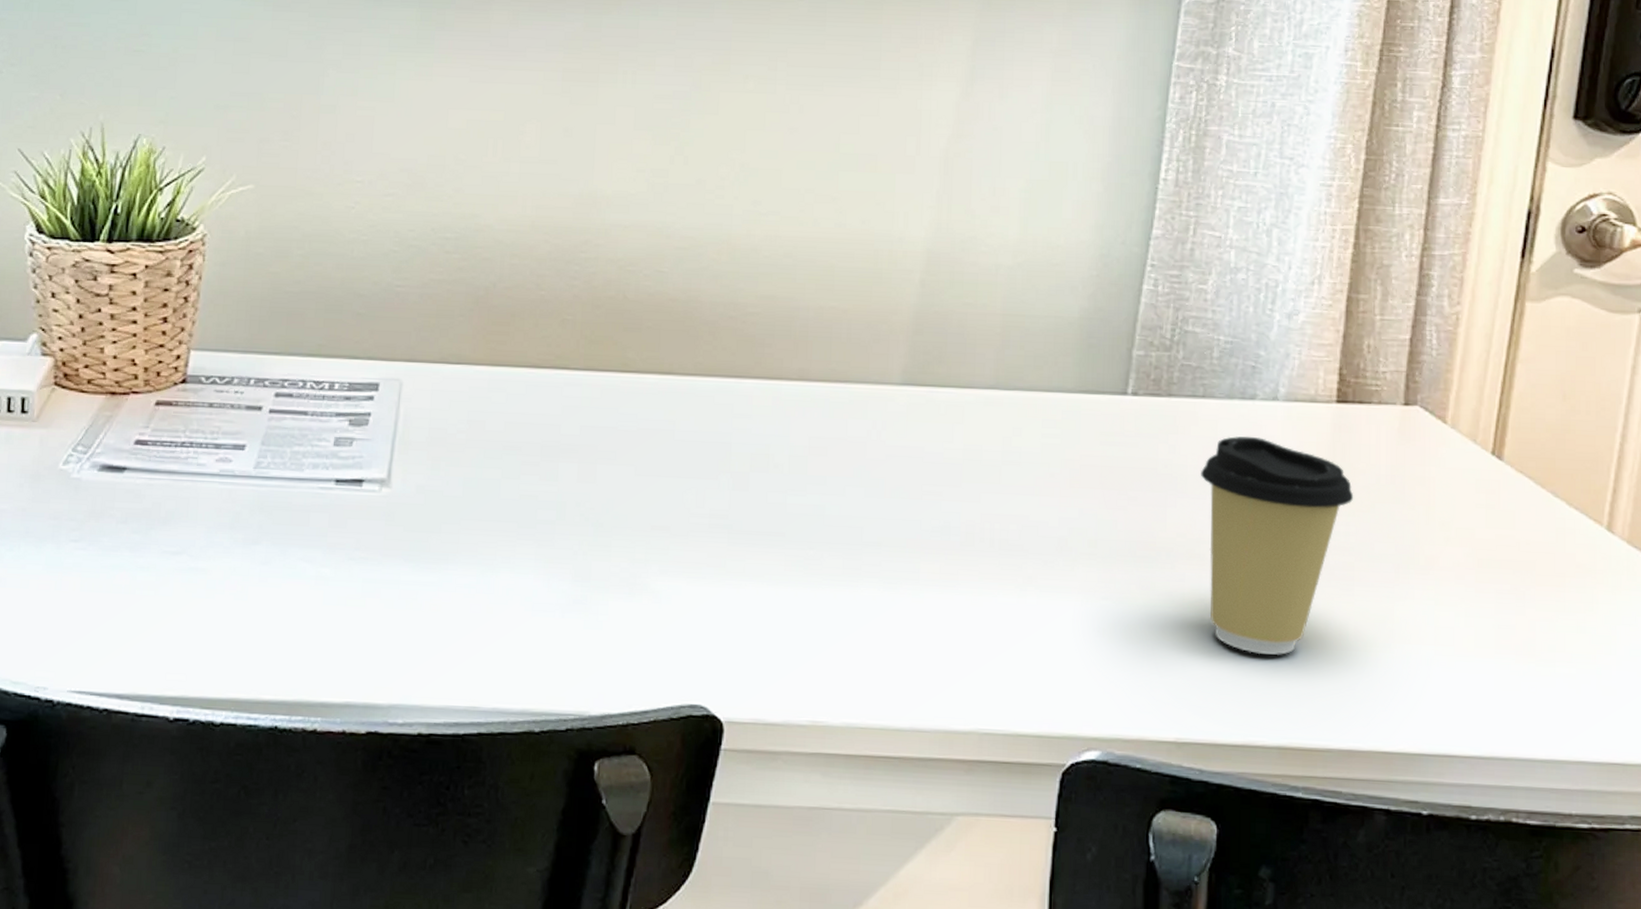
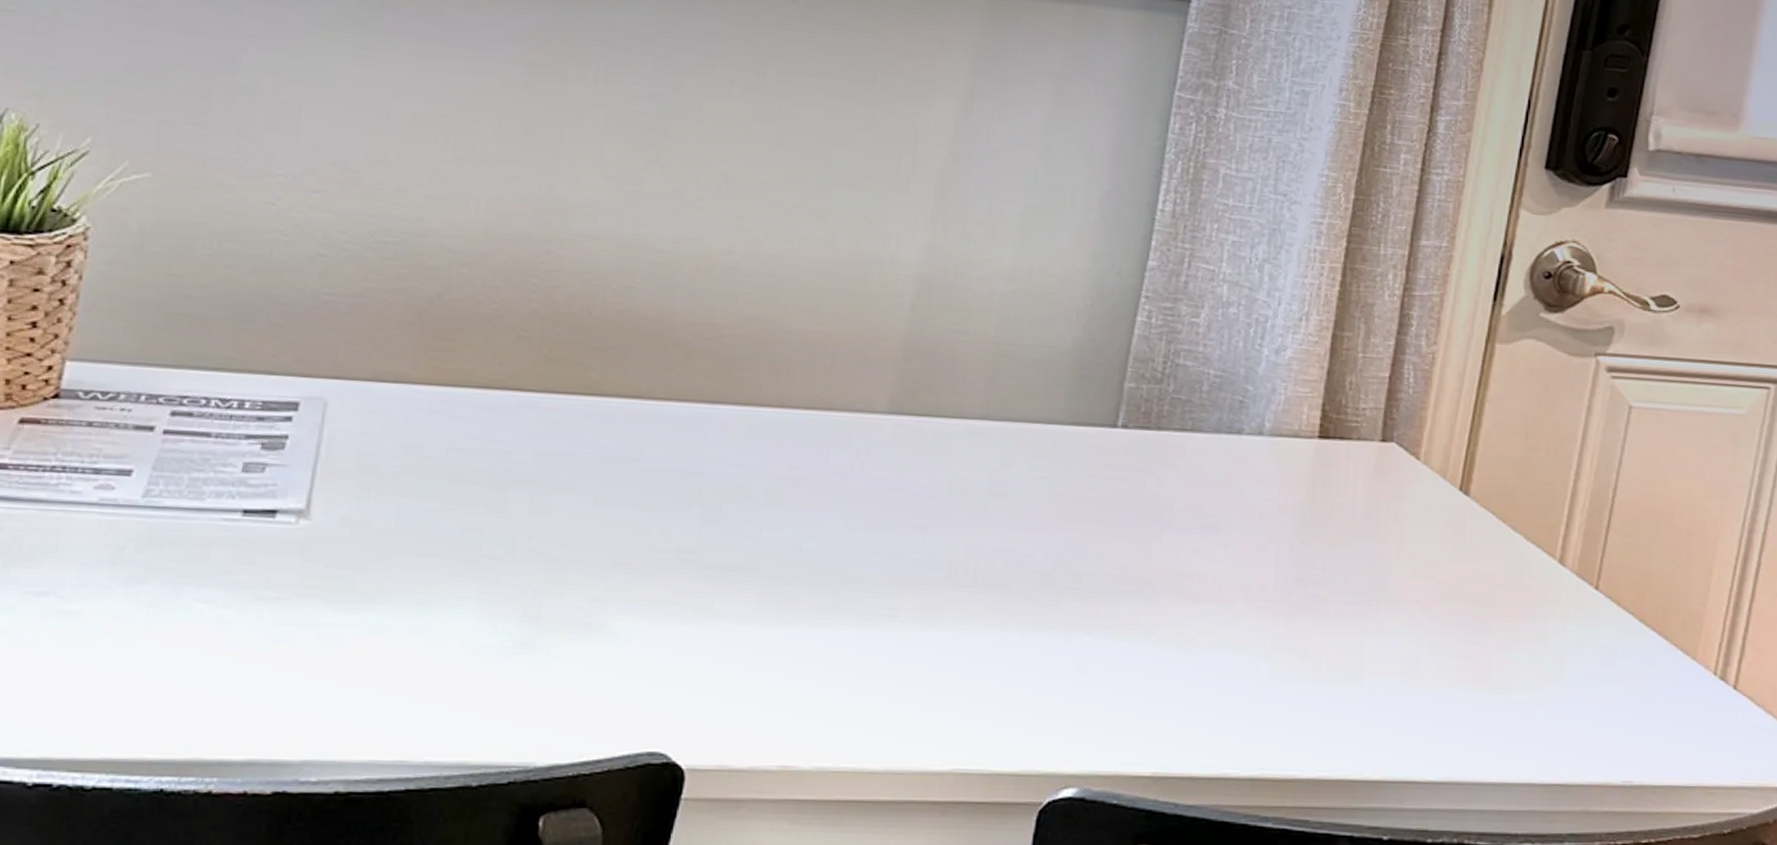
coffee cup: present [1201,436,1354,655] -> none [1186,470,1332,688]

